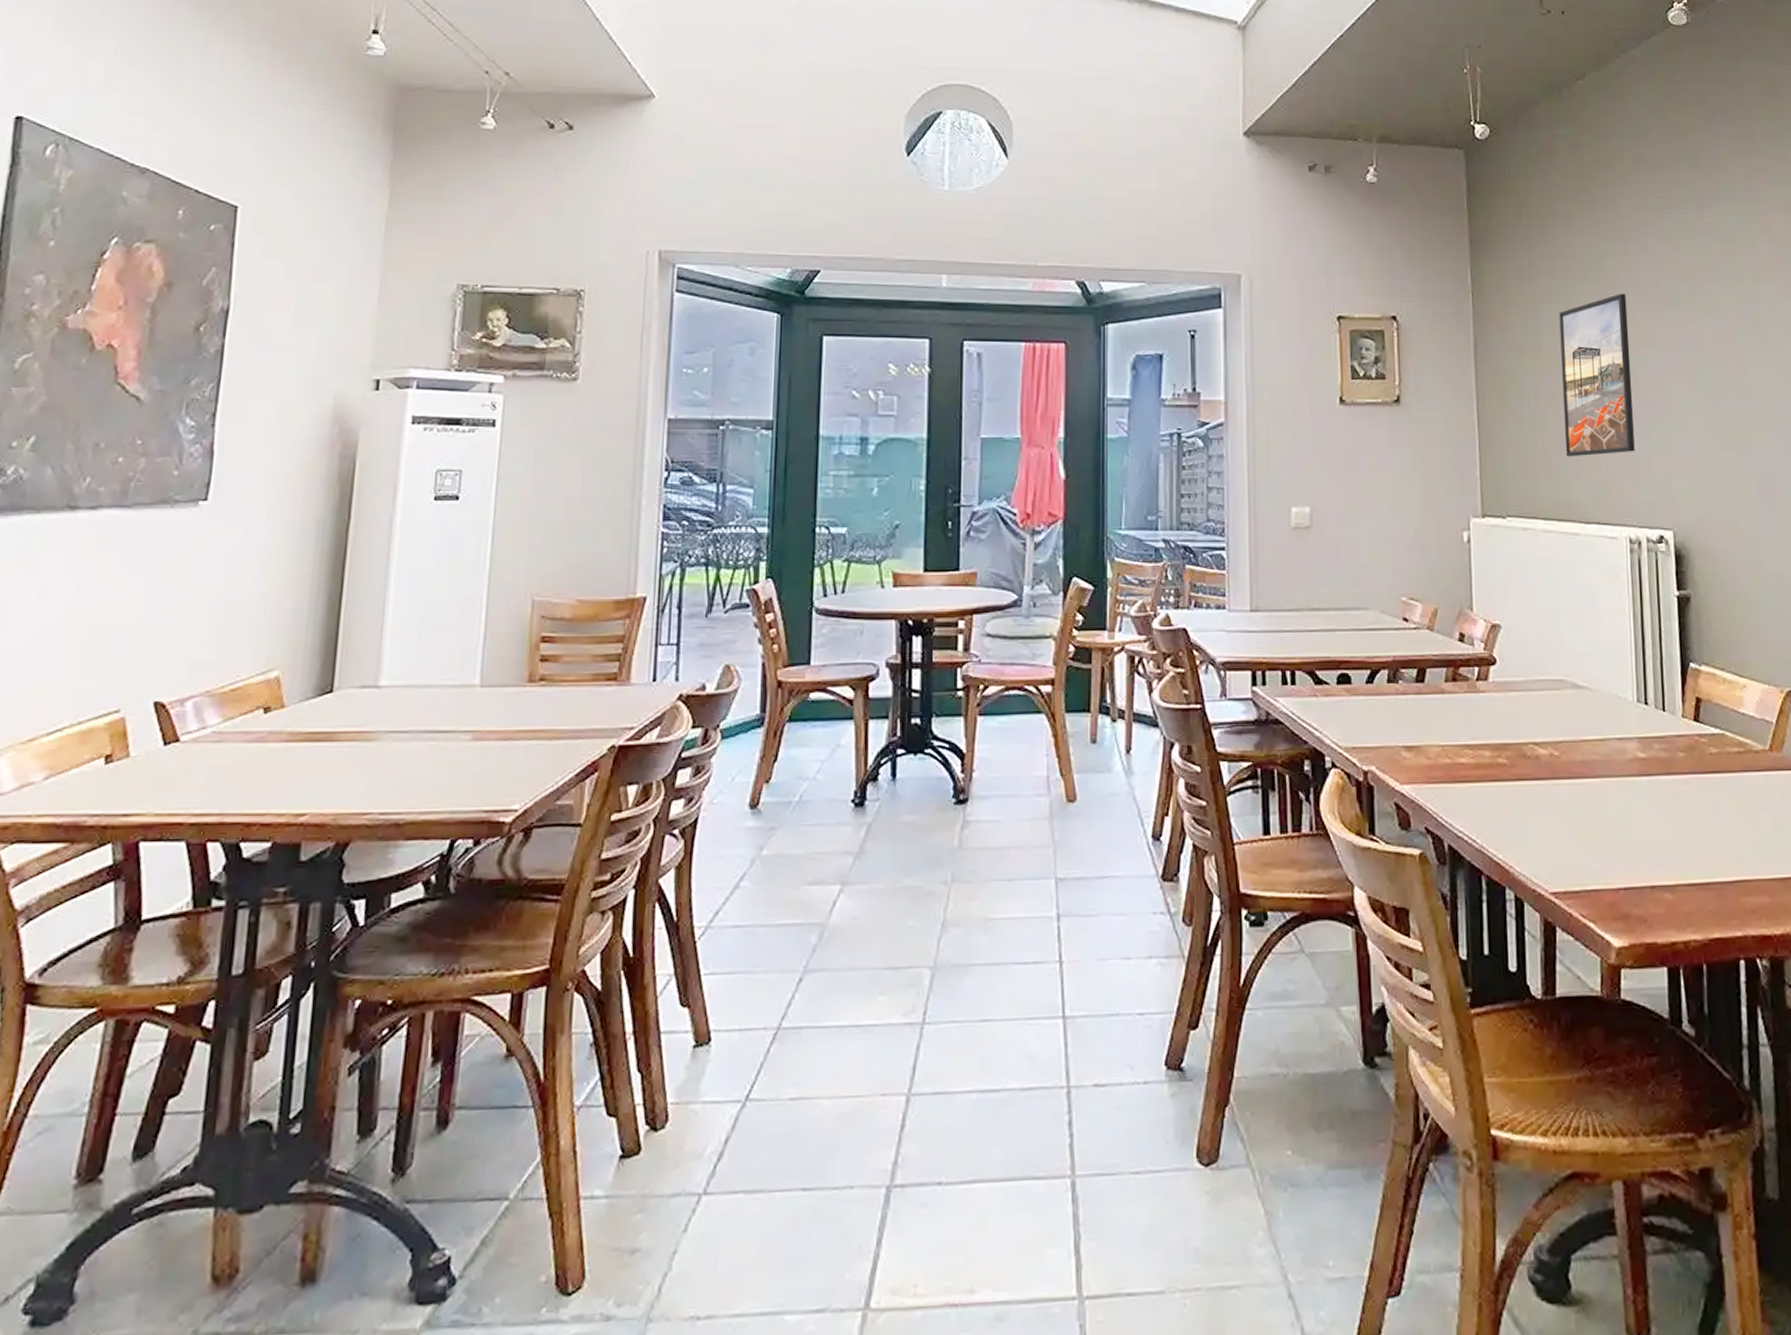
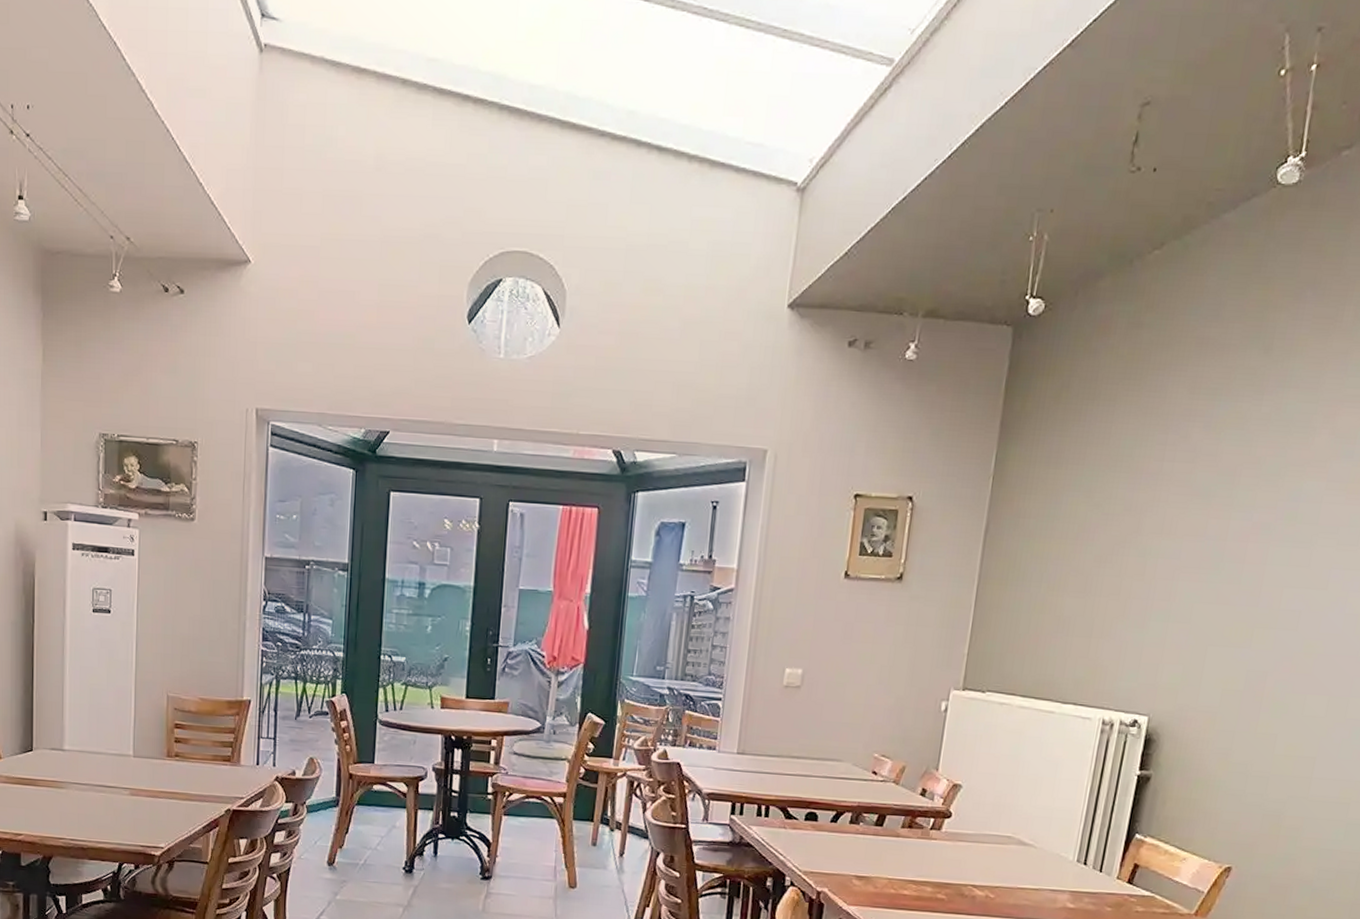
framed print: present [1559,293,1635,457] -> none [1056,483,1155,642]

